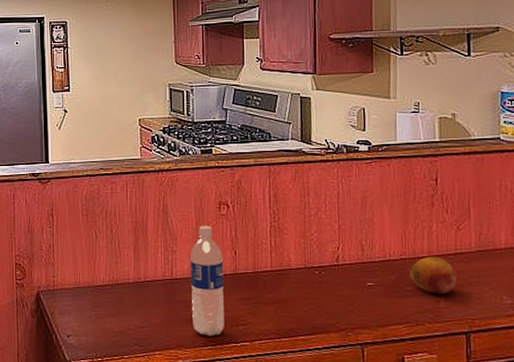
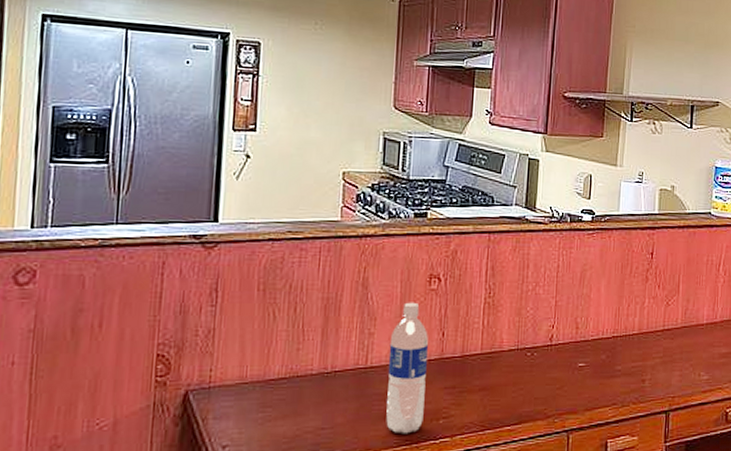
fruit: present [410,256,457,295] -> none [620,333,663,373]

